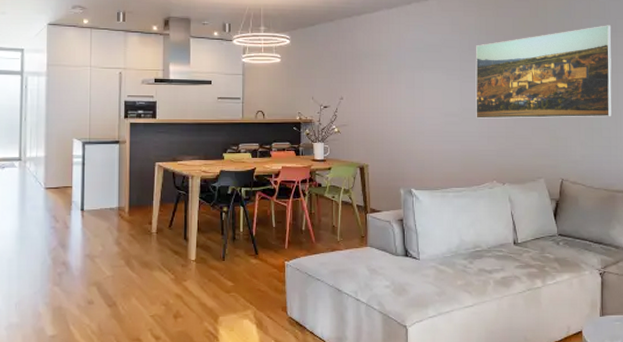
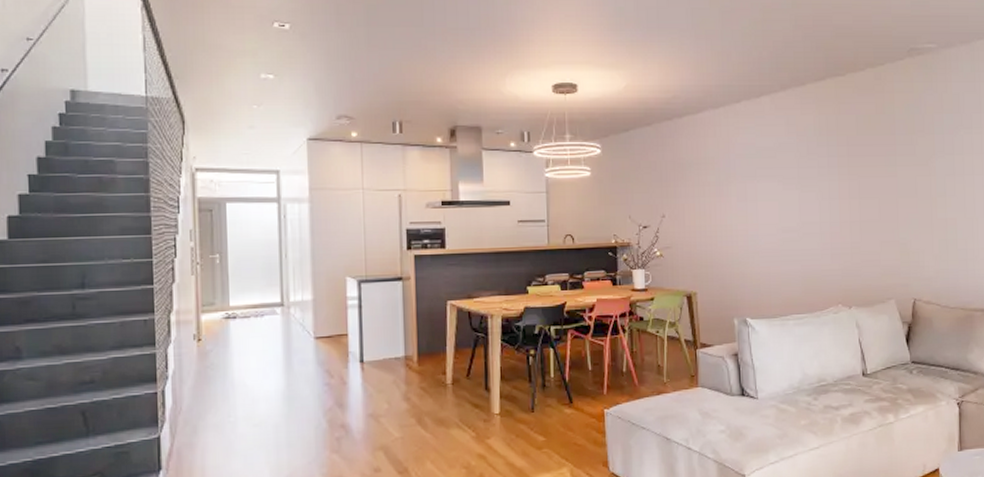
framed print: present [475,25,612,119] -> none [815,120,968,234]

